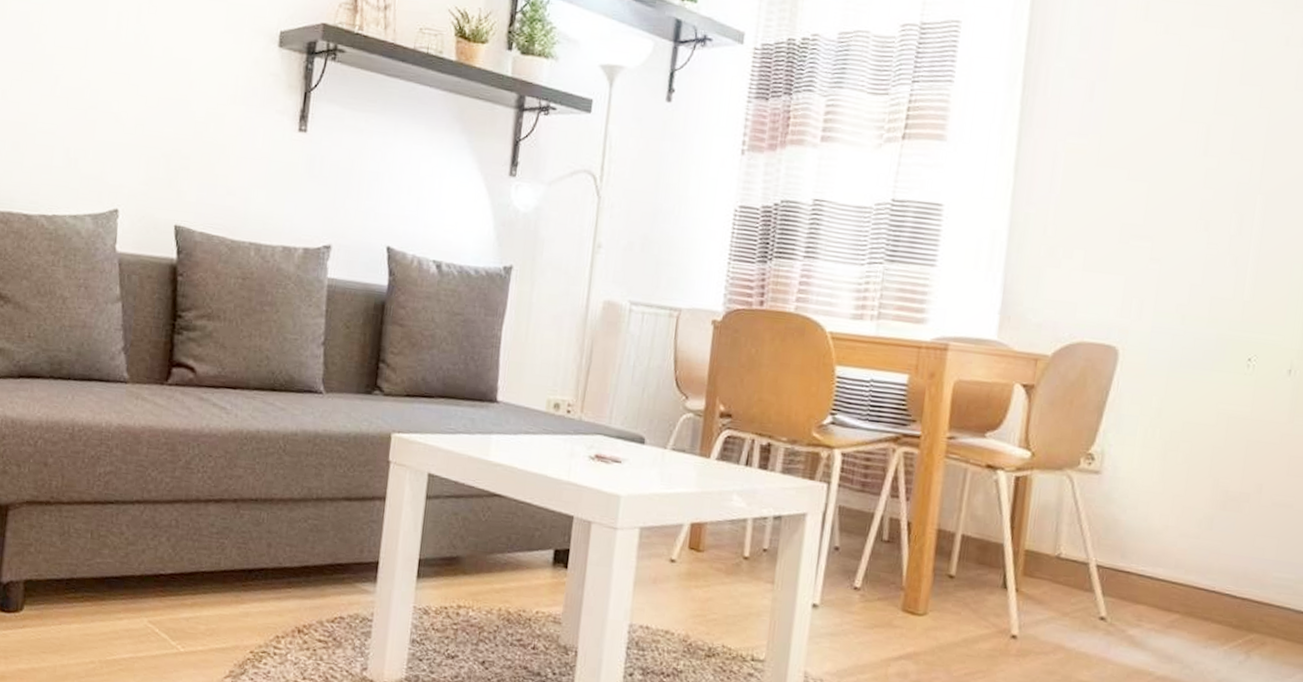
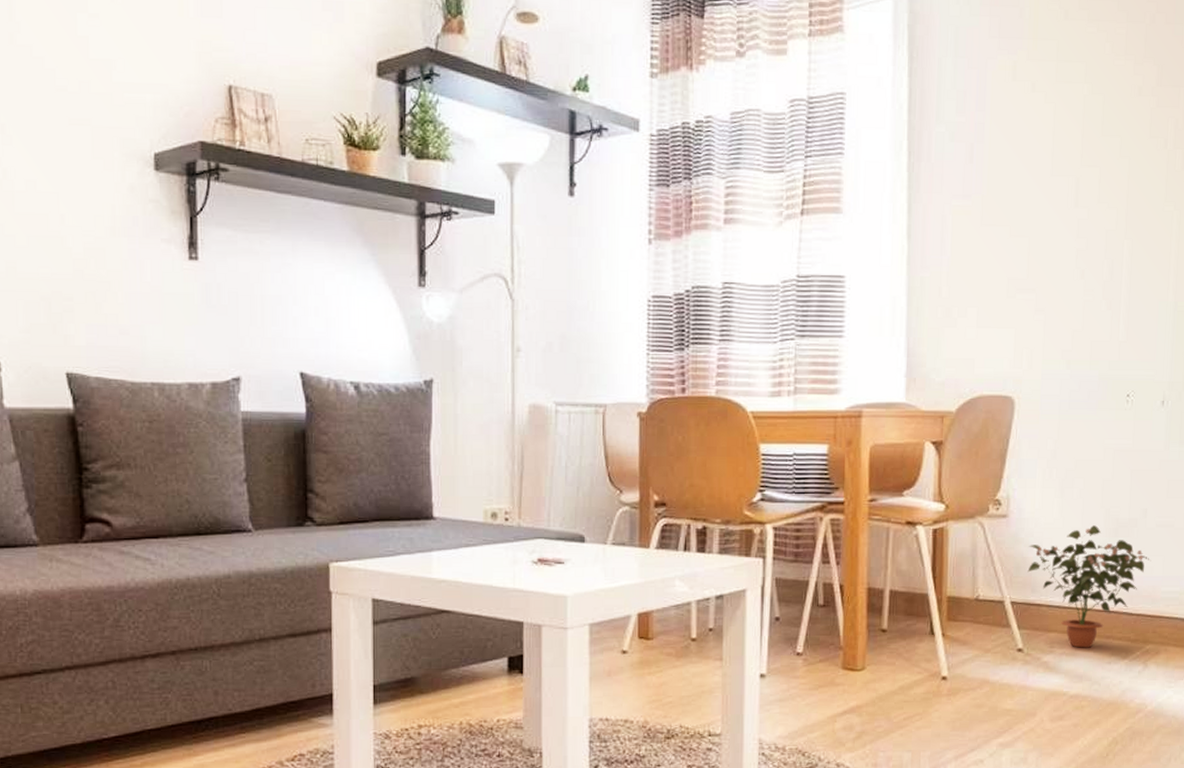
potted plant: none [1118,494,1261,628] -> present [1027,525,1149,648]

